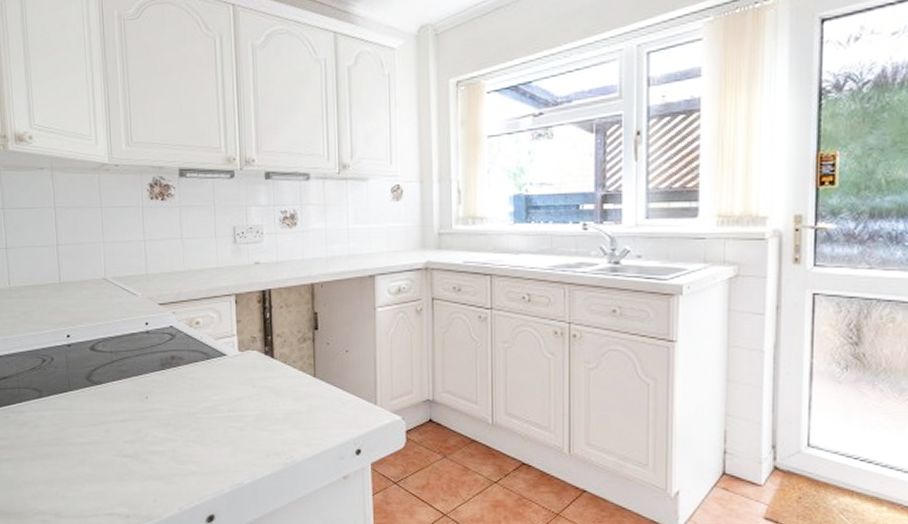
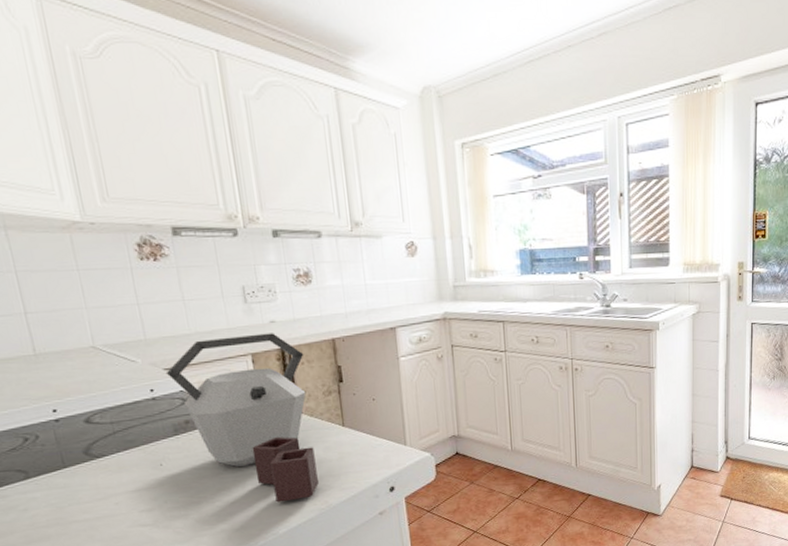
kettle: none [160,274,285,451] -> present [165,333,319,503]

